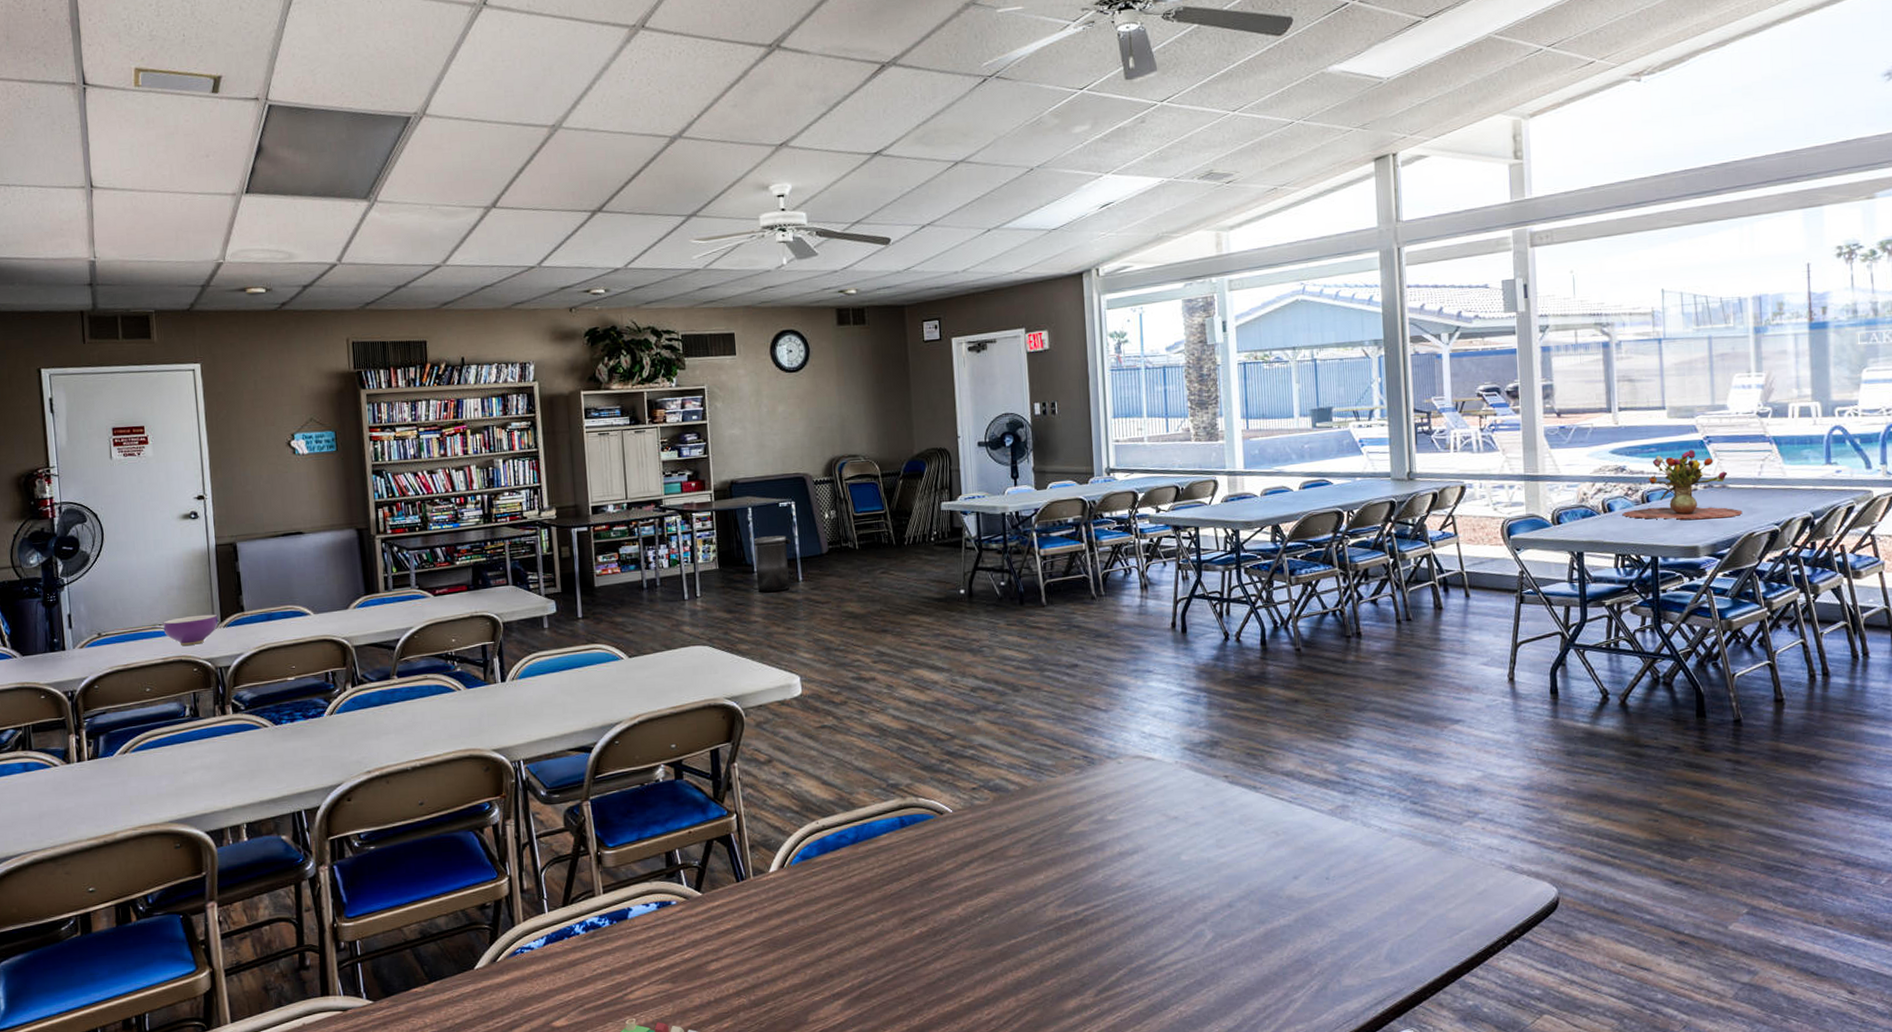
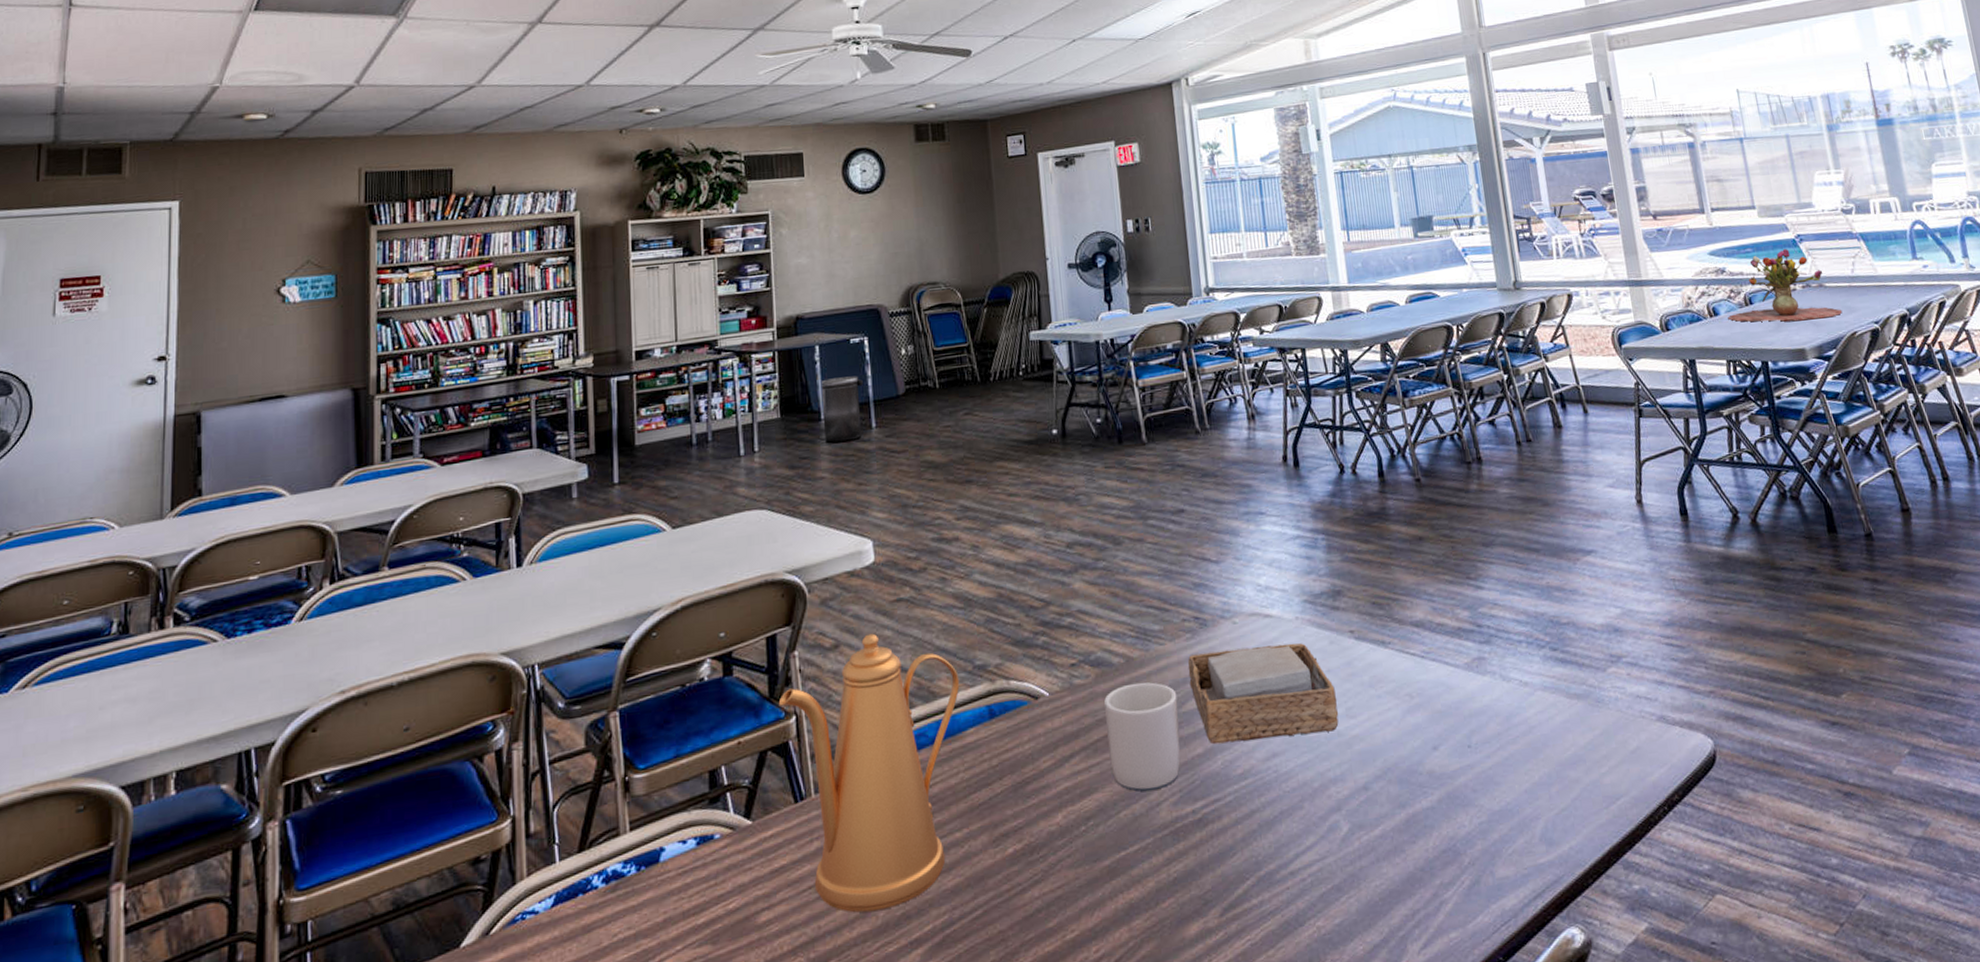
bowl: present [163,614,219,645] -> none [95,500,168,543]
coffee pot: none [721,752,876,970] -> present [778,633,960,913]
mug: none [1000,806,1066,895] -> present [1103,682,1181,792]
napkin holder: none [1075,783,1210,861] -> present [1187,643,1339,744]

